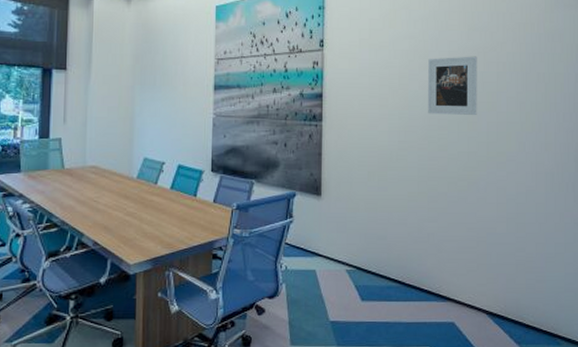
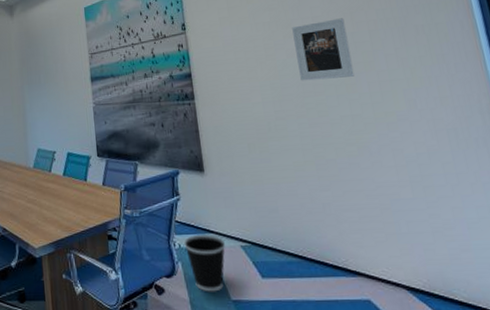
wastebasket: none [291,258,332,313] -> present [184,235,226,292]

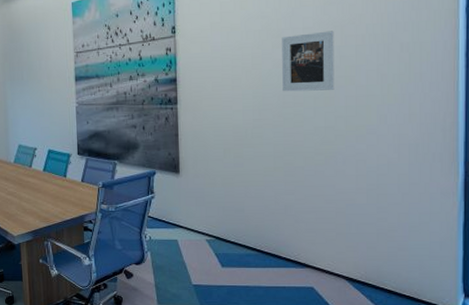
wastebasket: present [184,235,226,292] -> none [154,229,193,278]

